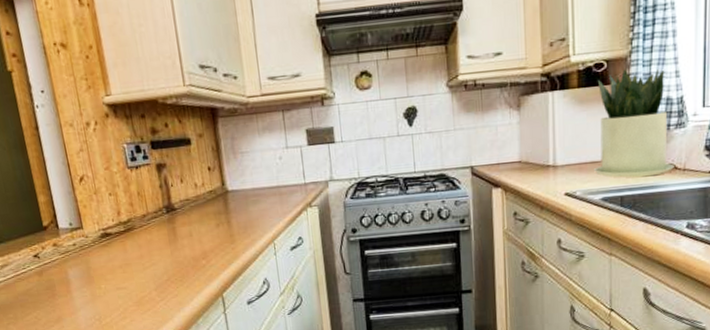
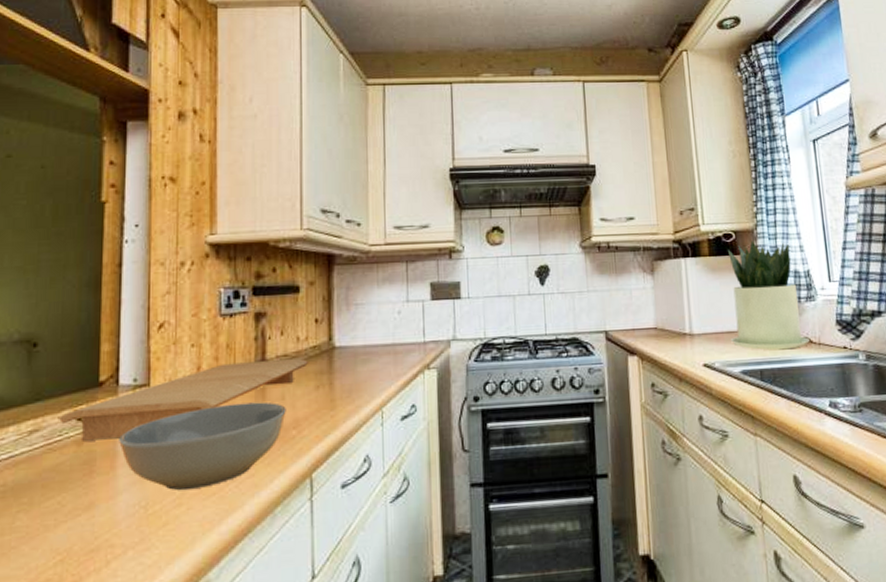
cutting board: none [19,201,207,273] -> present [58,357,308,441]
bowl: none [68,238,195,307] -> present [119,402,286,490]

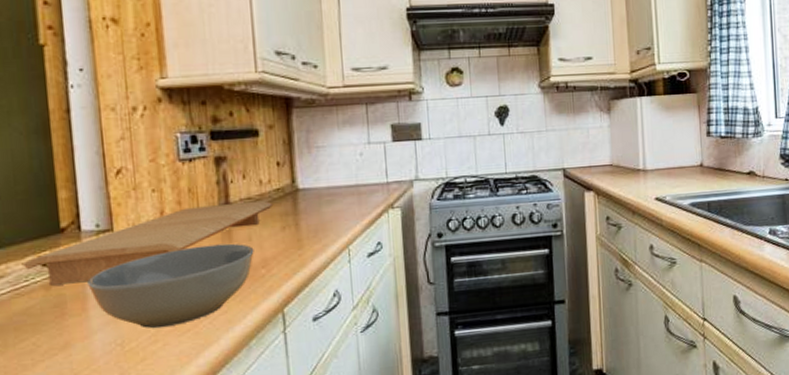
planter: present [727,241,810,351] -> none [681,79,754,184]

